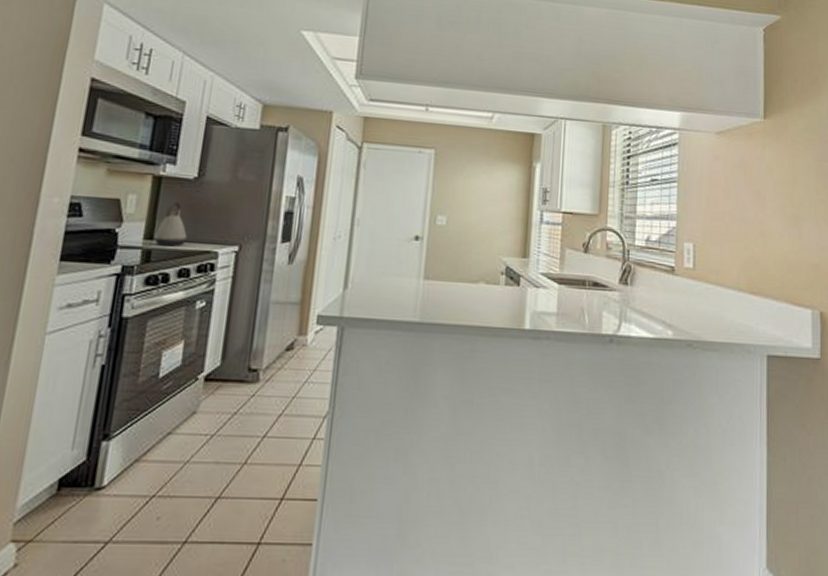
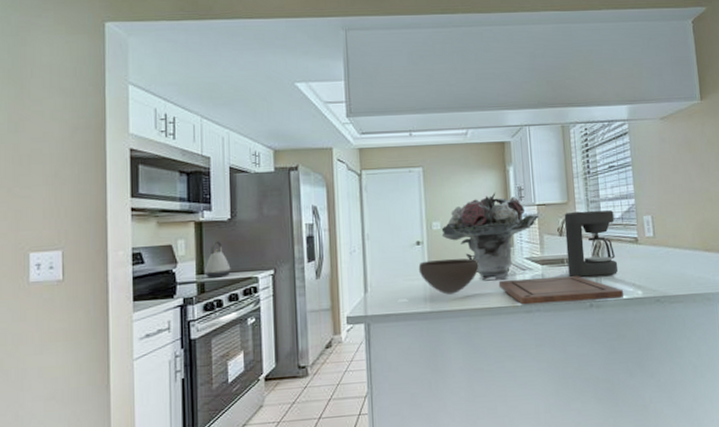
bowl: none [412,261,485,305] -> present [418,258,479,295]
flower arrangement: none [446,190,563,296] -> present [441,191,539,281]
cutting board: none [505,295,652,336] -> present [498,276,624,305]
coffee maker: none [589,226,650,308] -> present [564,210,619,277]

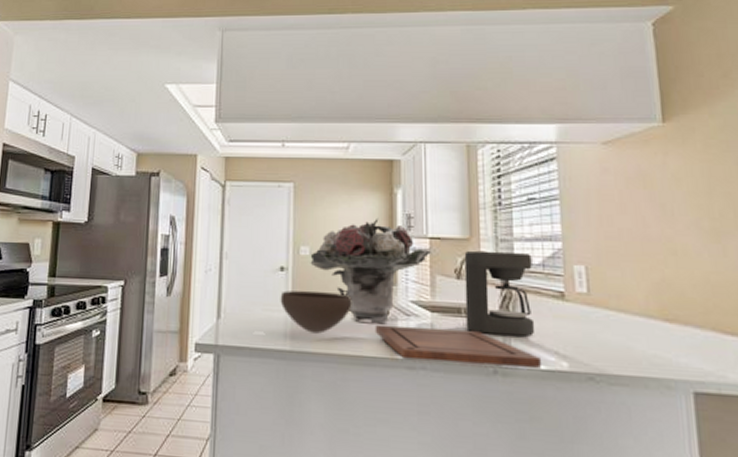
kettle: present [204,241,231,278] -> none [56,243,82,283]

